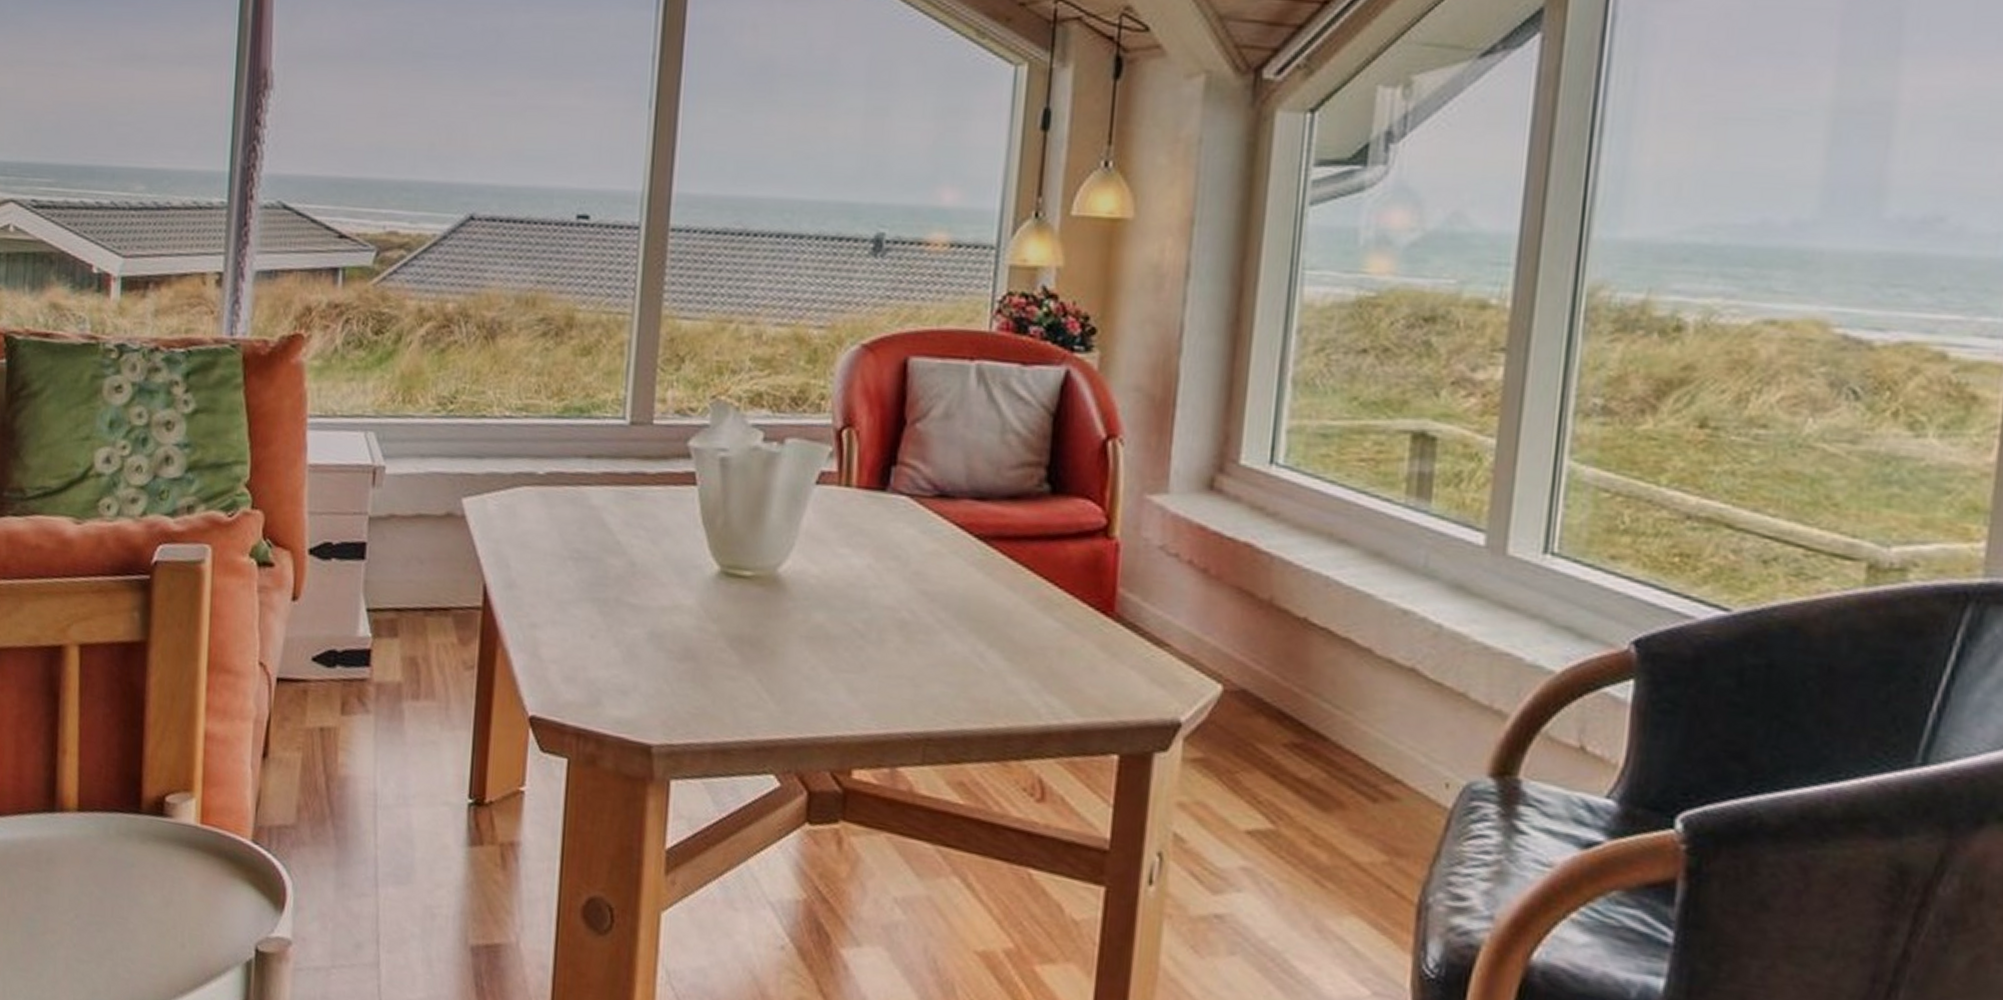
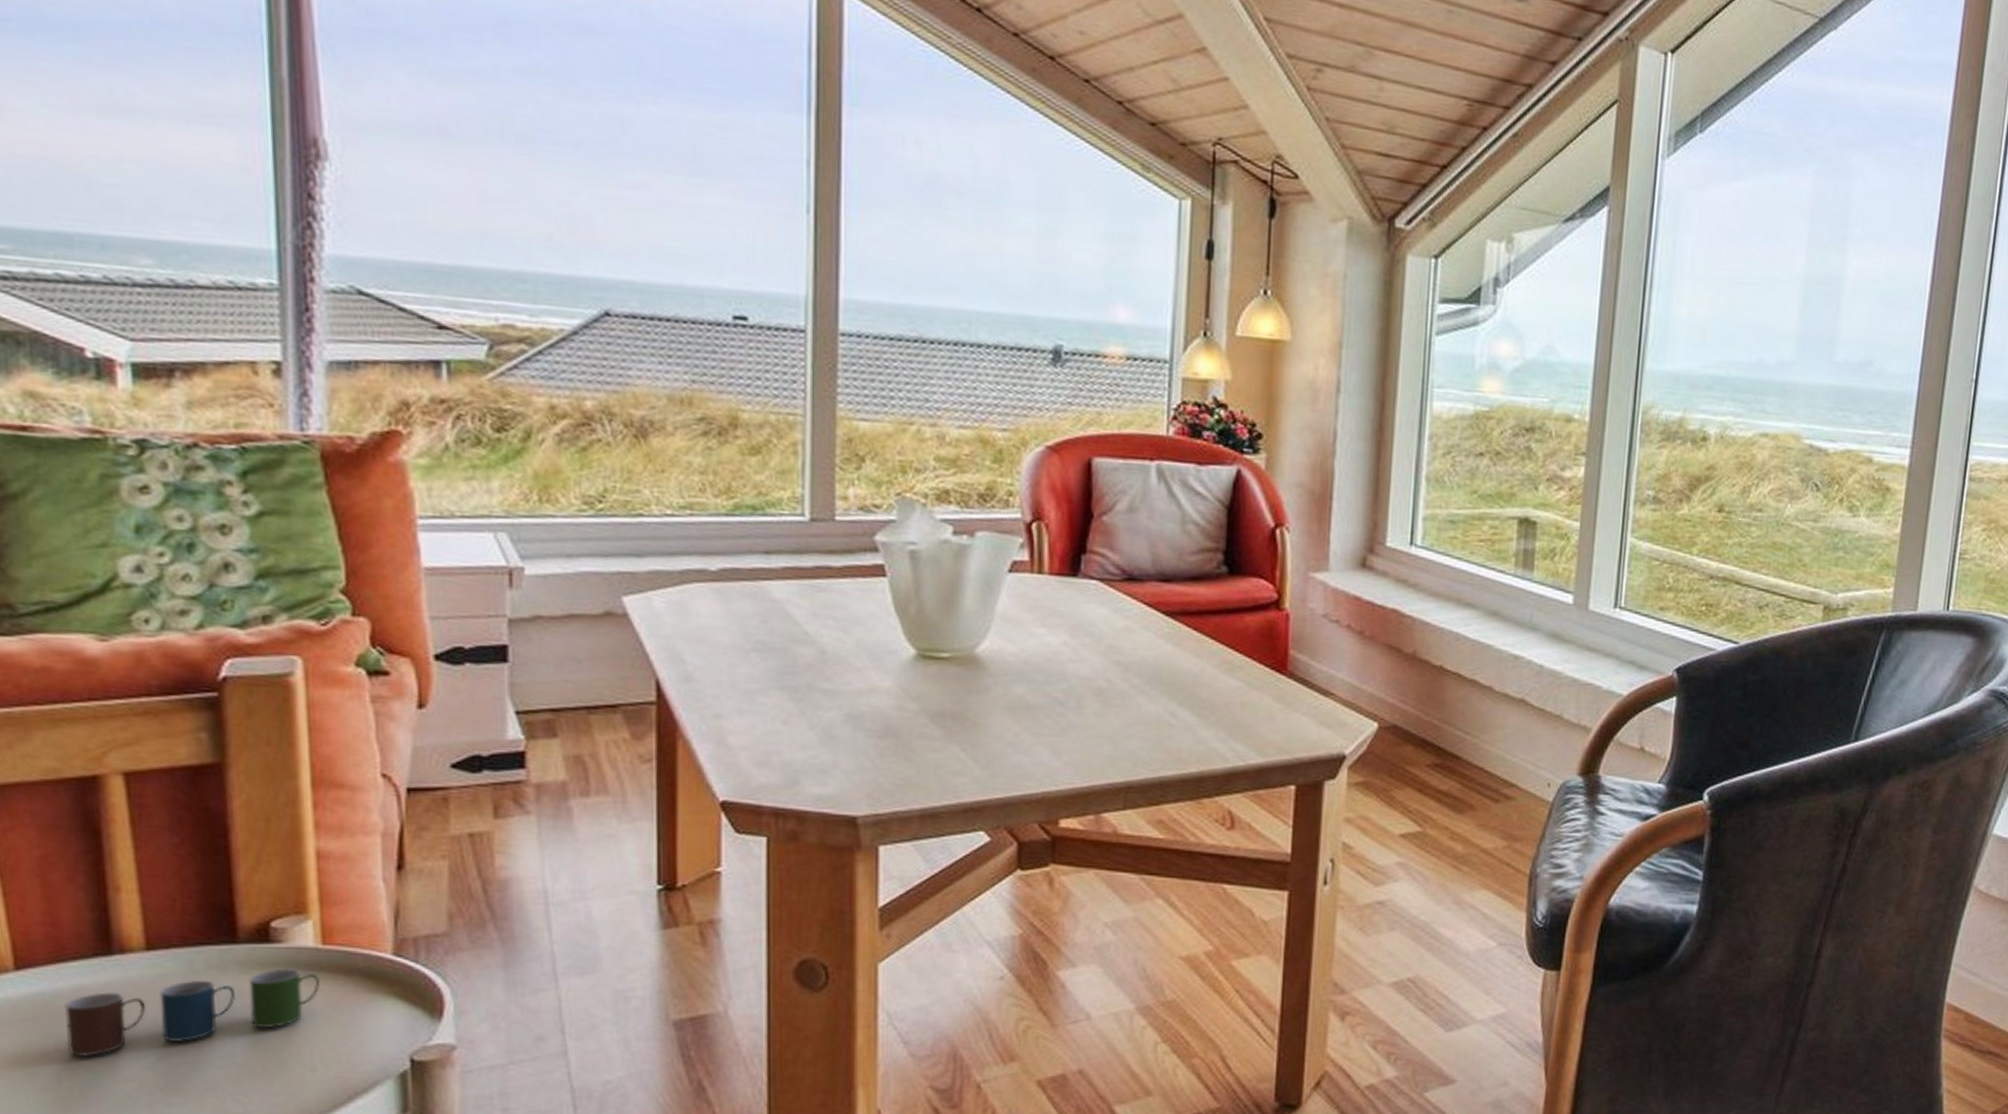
cup: none [16,842,195,906] -> present [65,968,320,1058]

